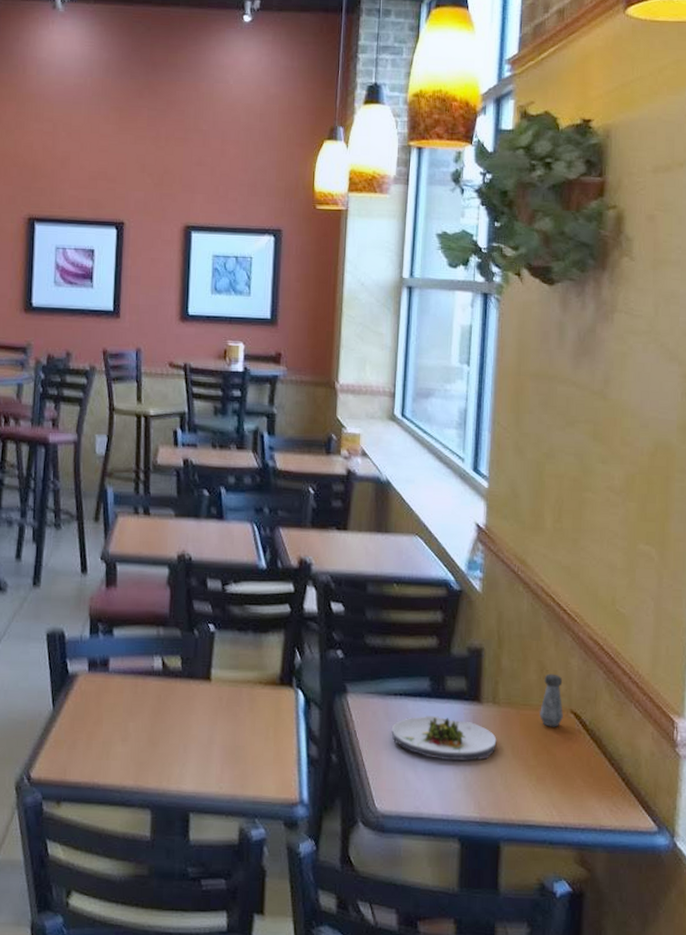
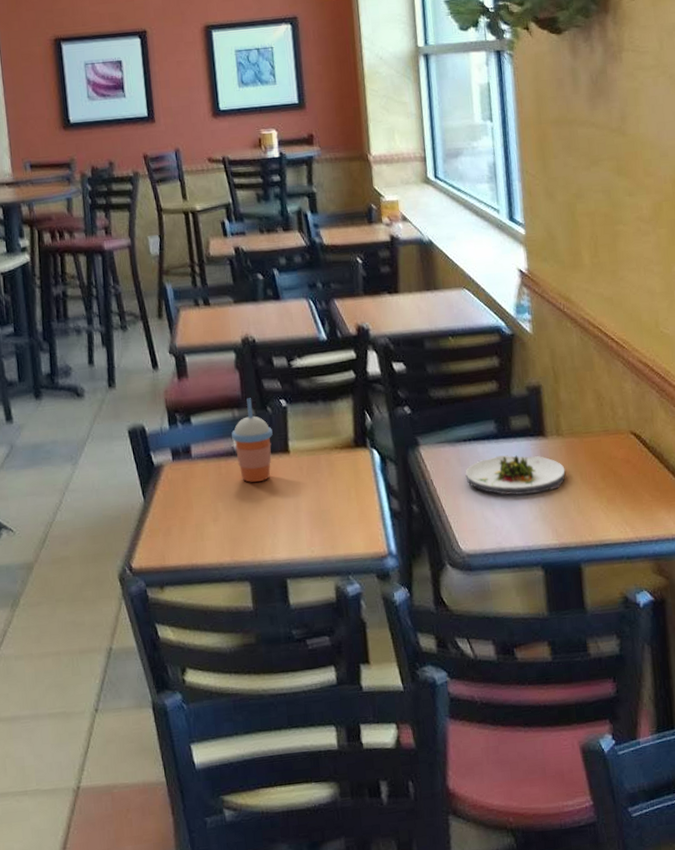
cup with straw: none [153,617,196,706] -> present [232,398,273,483]
salt shaker: present [540,673,563,727] -> none [602,400,624,450]

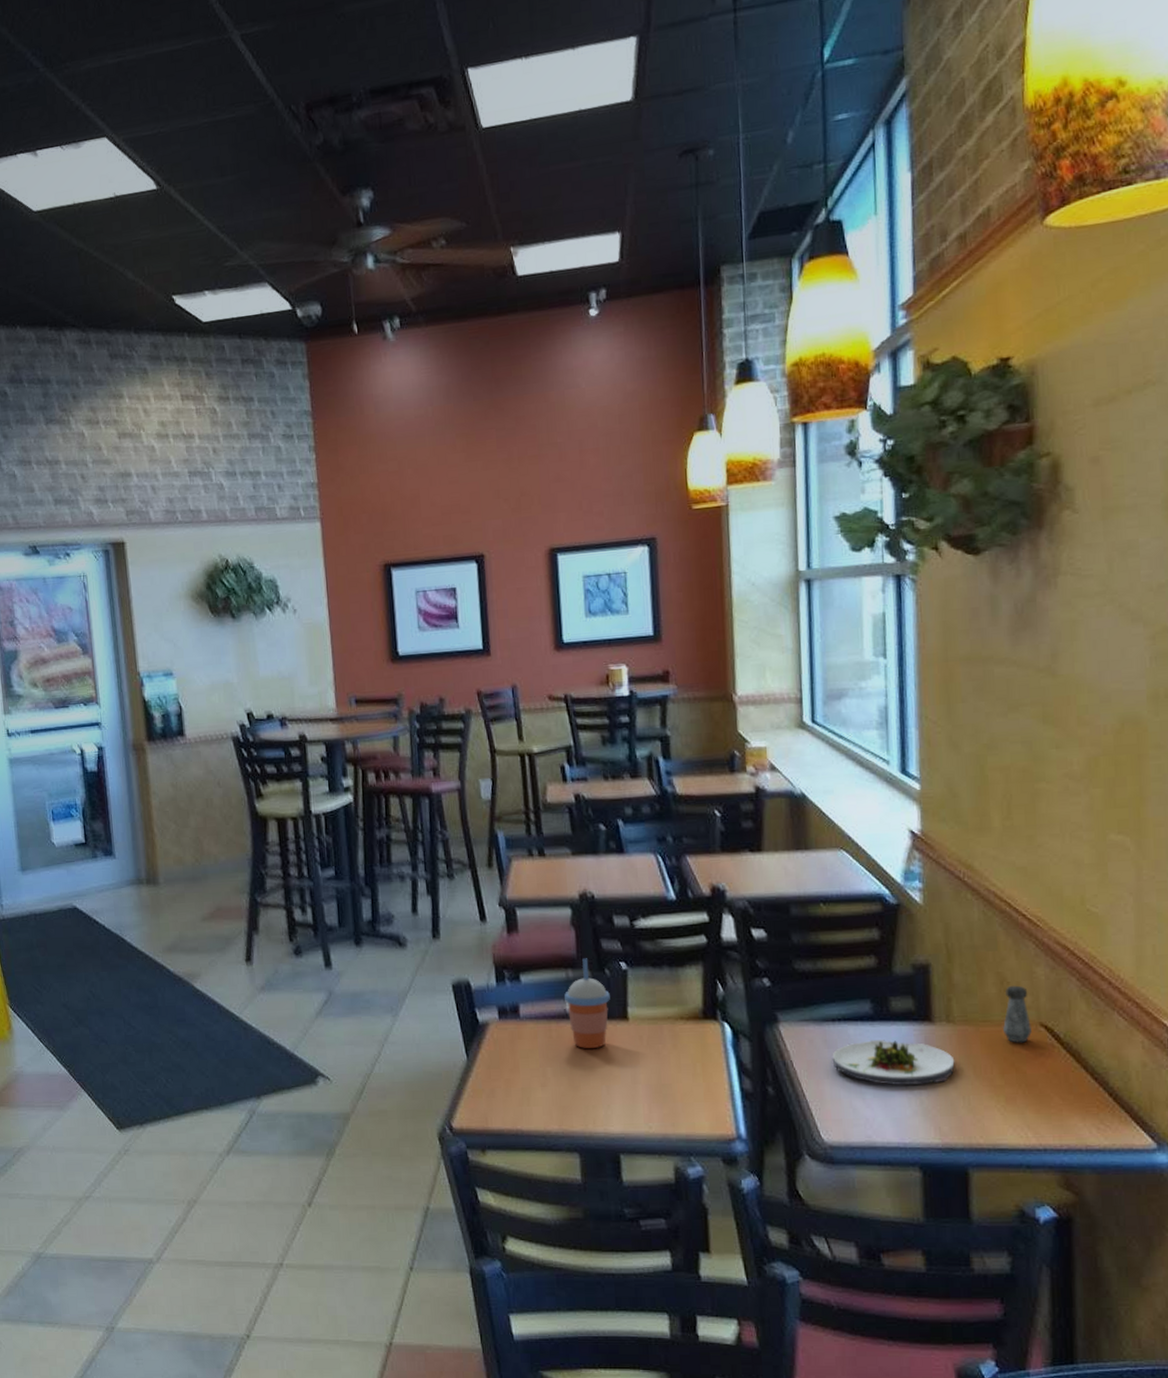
salt shaker: none [602,400,624,450] -> present [1003,985,1032,1043]

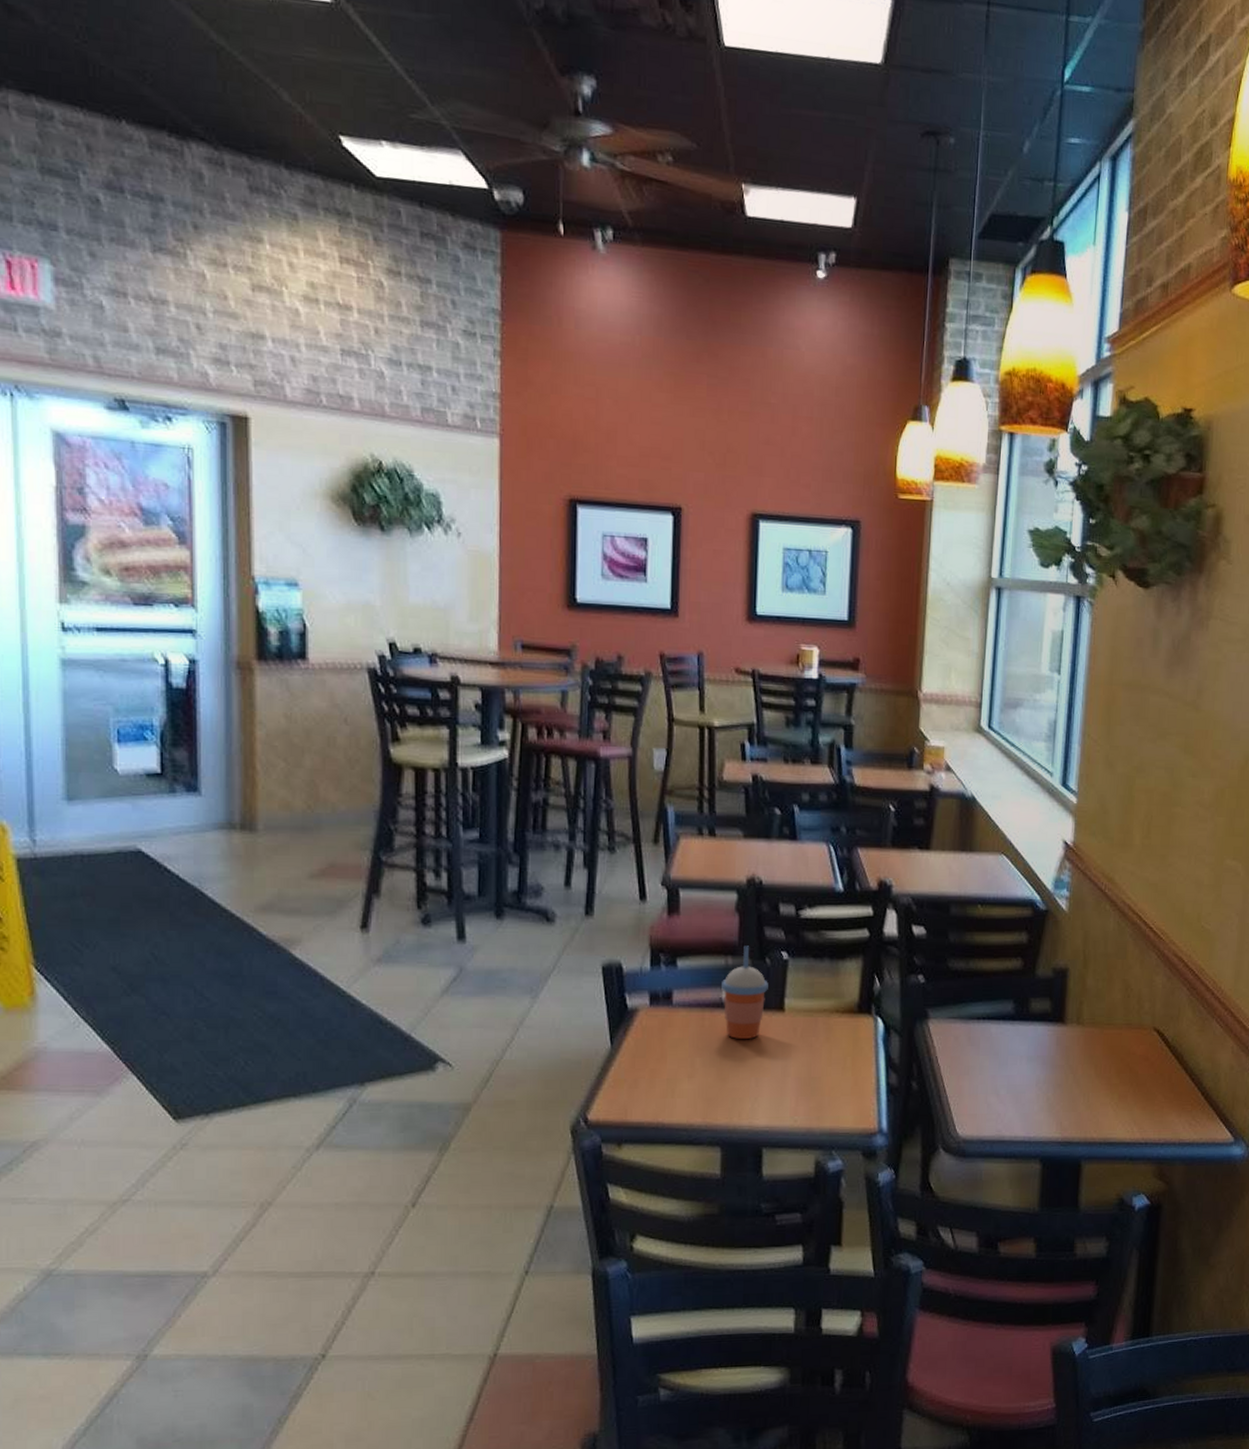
salad plate: present [832,1040,955,1086] -> none [974,1039,1080,1083]
salt shaker: present [1003,985,1032,1043] -> none [1123,992,1147,1045]

